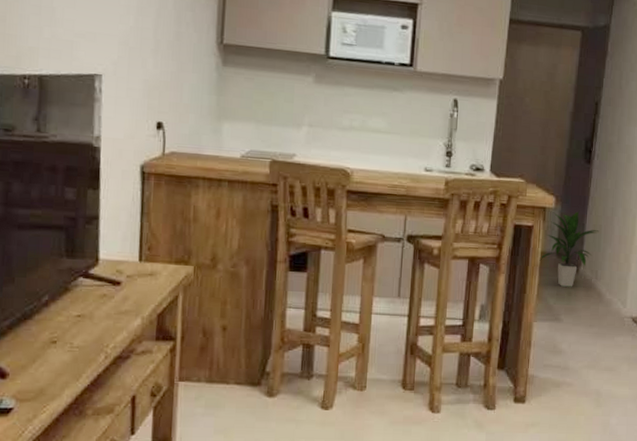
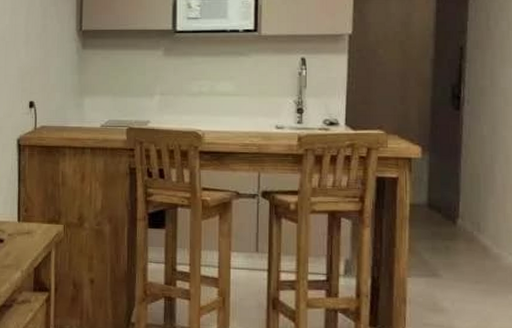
indoor plant: present [539,211,599,287] -> none [408,160,477,240]

